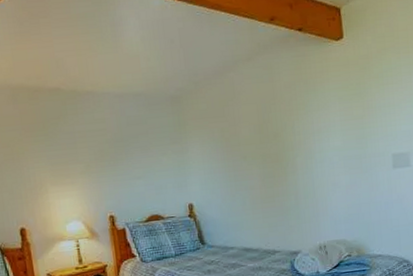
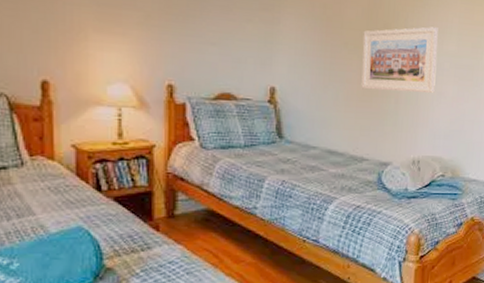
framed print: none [258,128,329,193] -> present [361,27,438,94]

